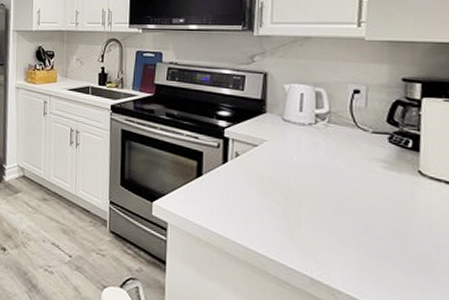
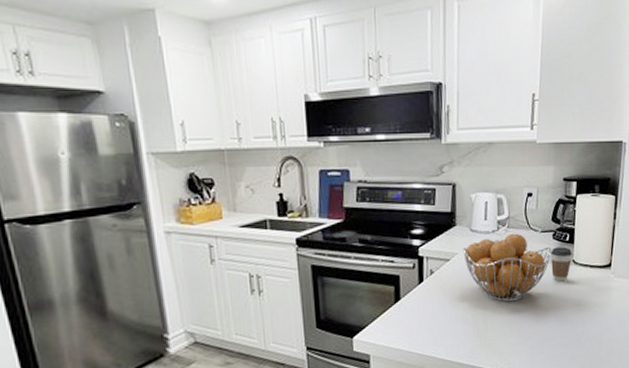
fruit basket: none [273,129,388,204] -> present [463,233,552,302]
coffee cup: none [386,152,417,194] -> present [551,247,572,282]

